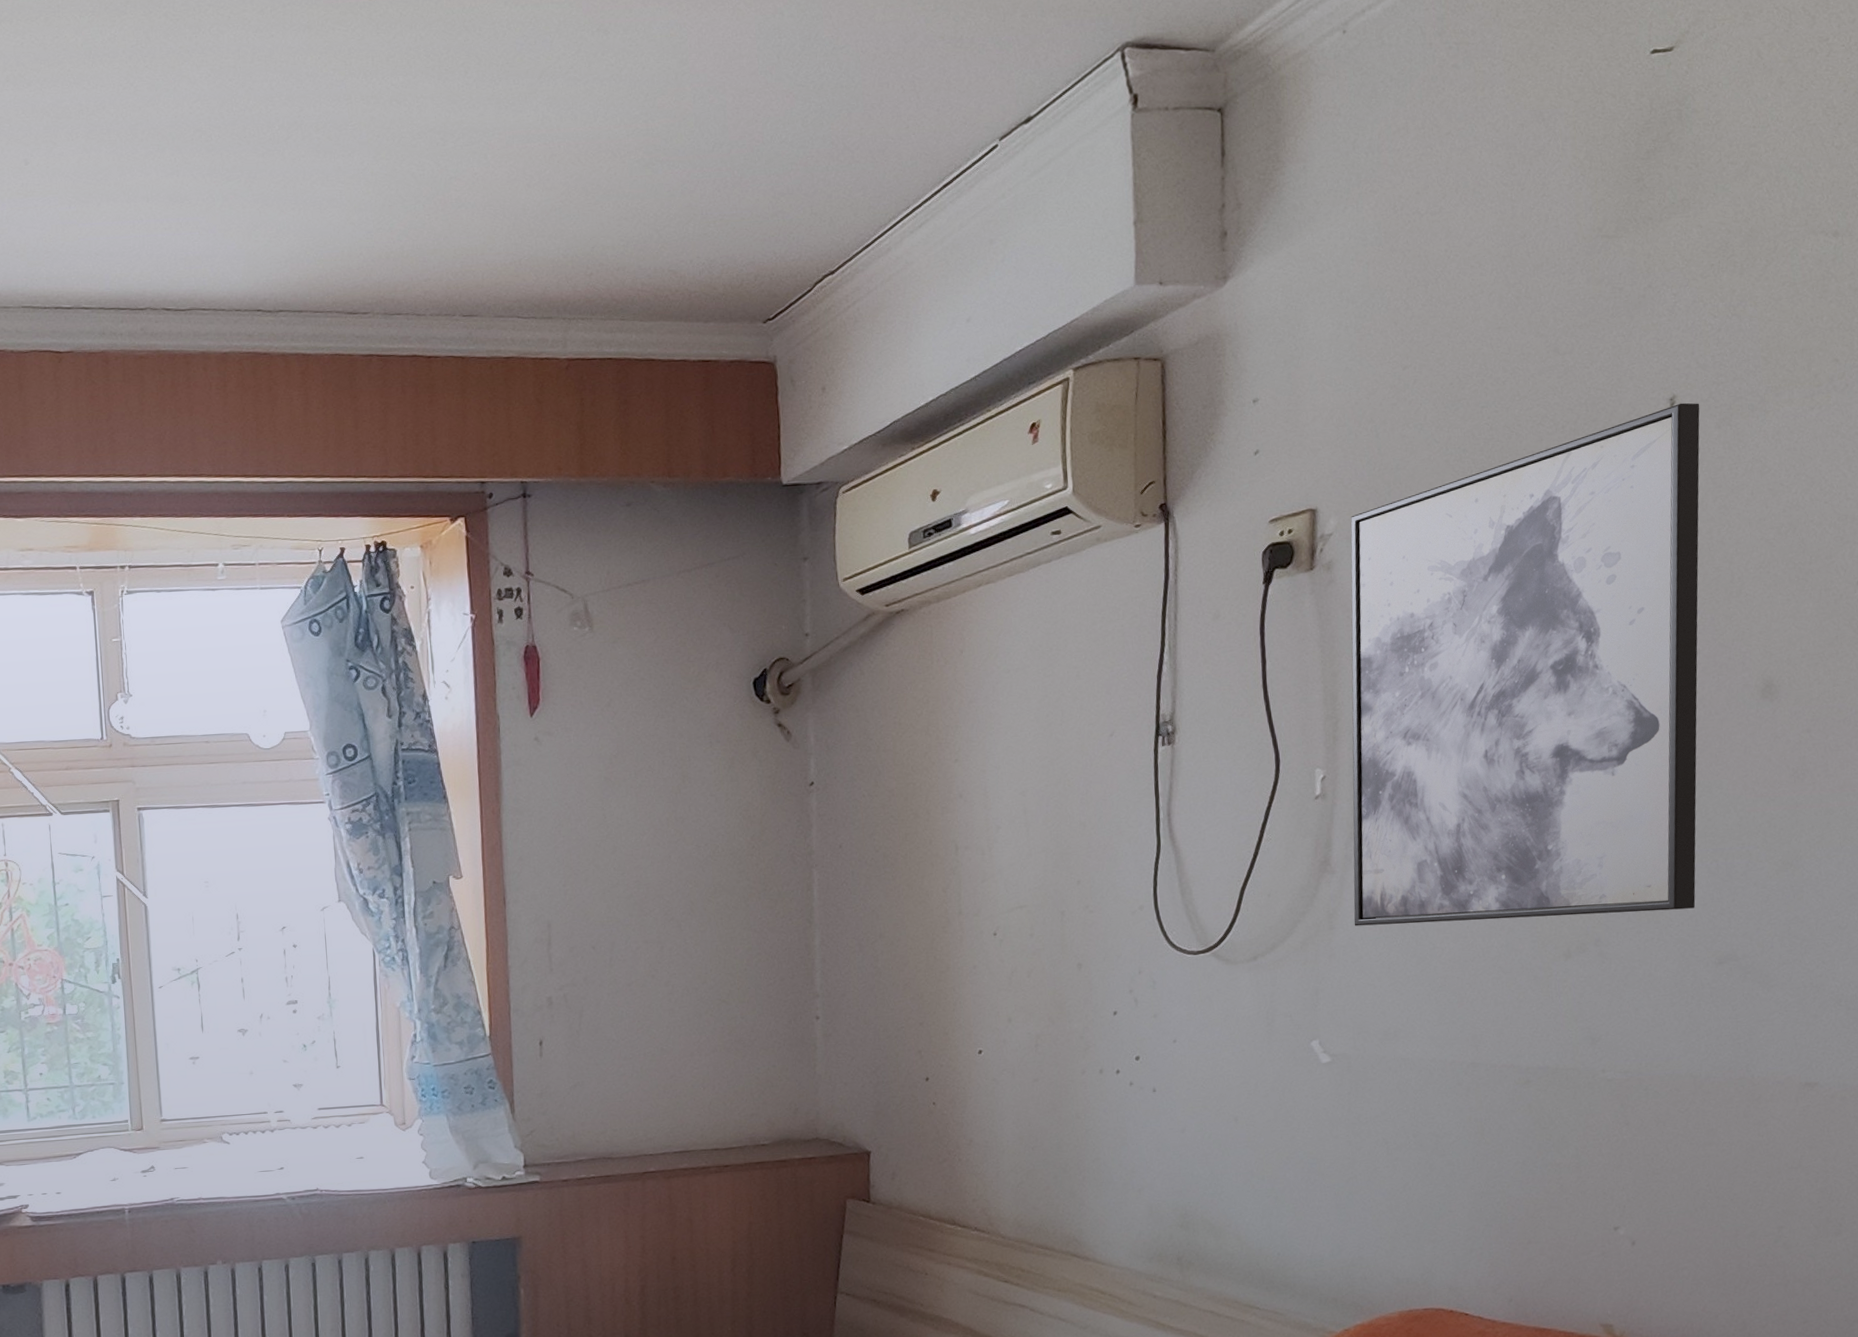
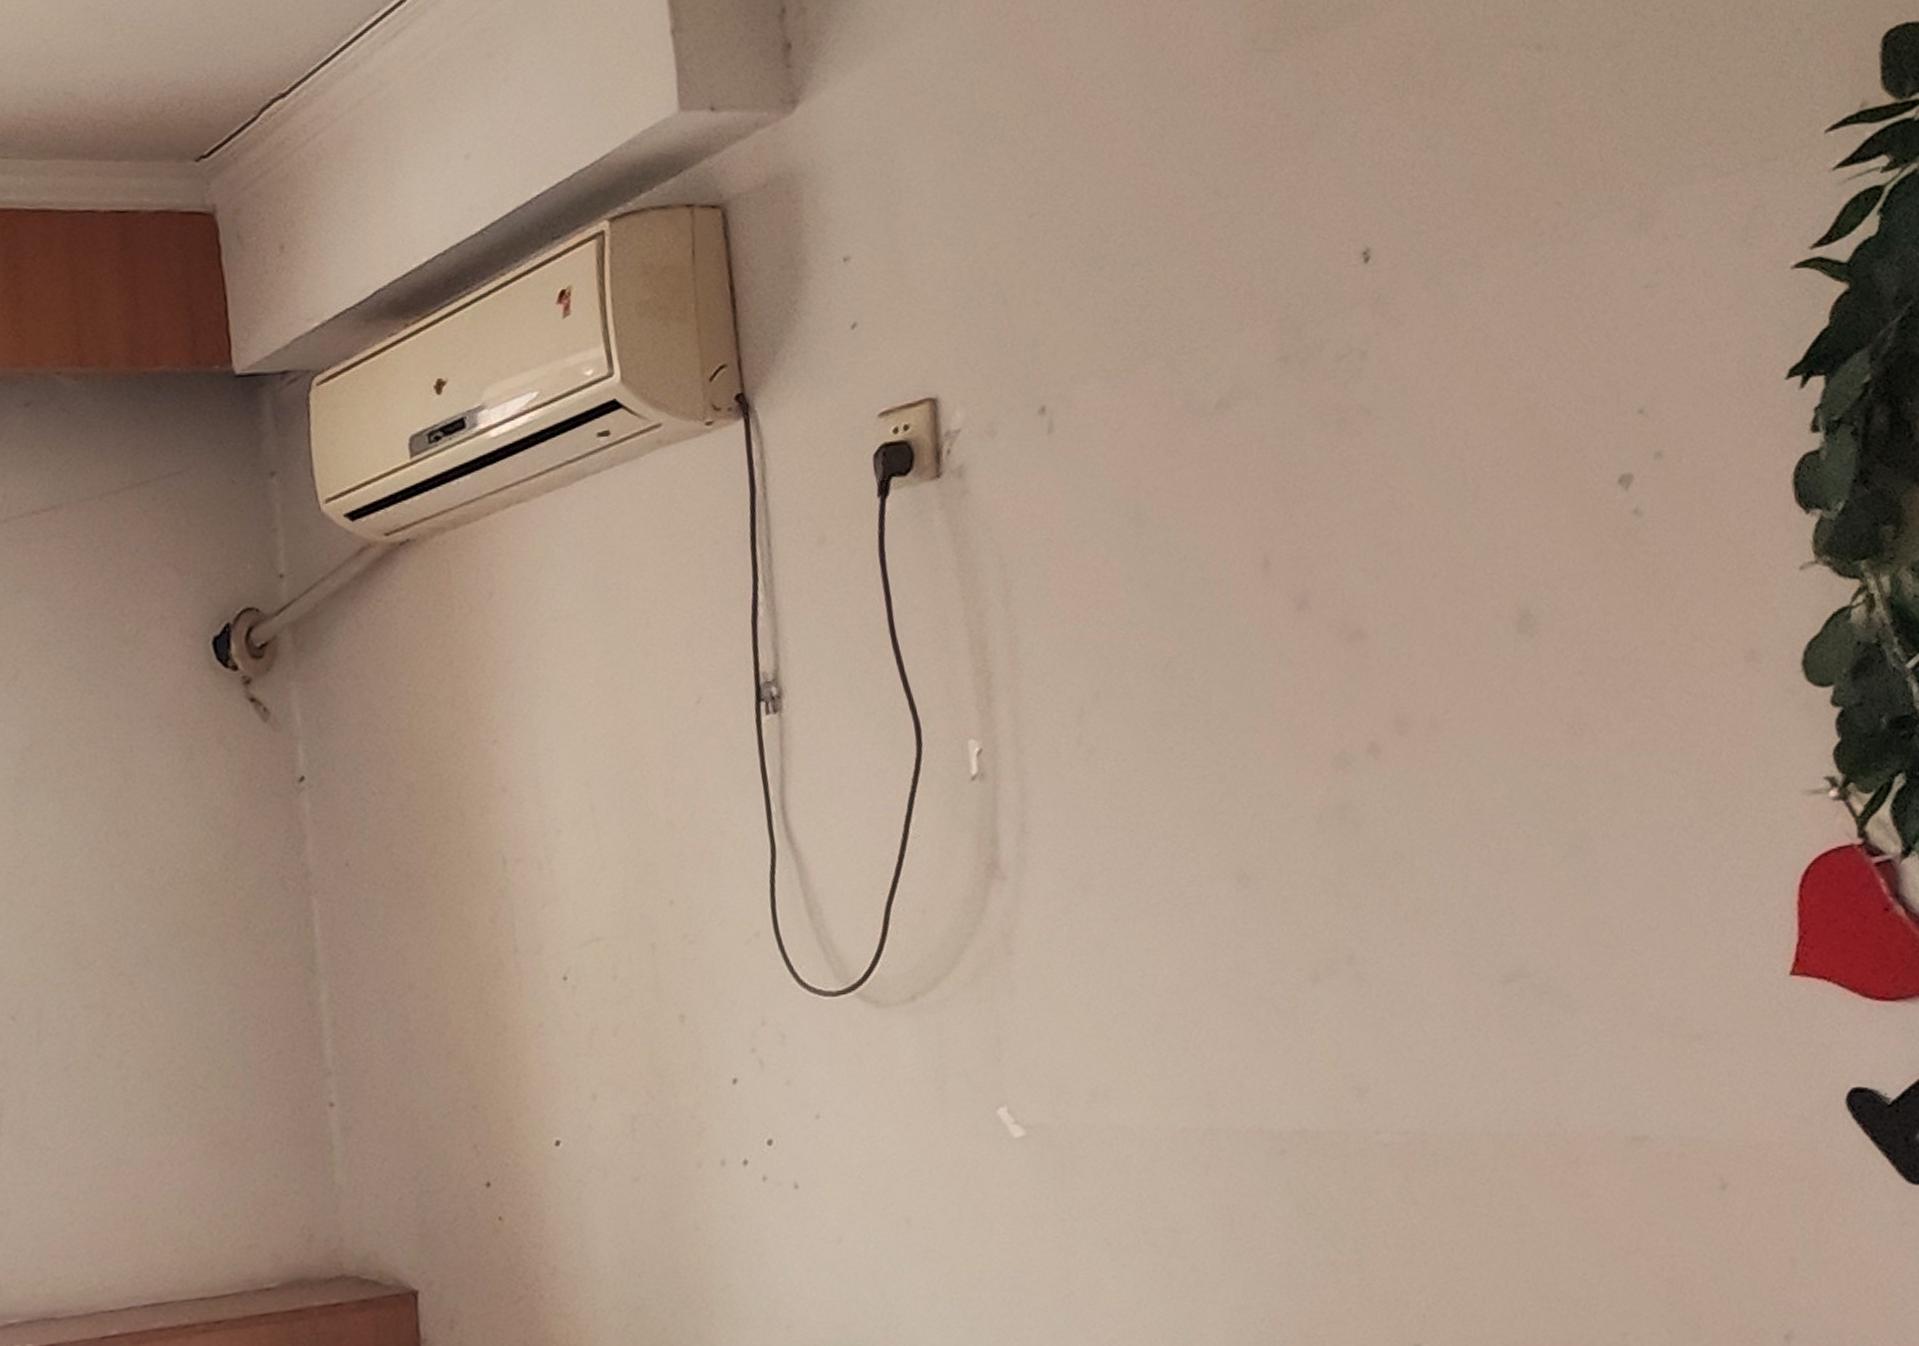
wall art: present [1350,402,1700,926] -> none [982,257,1468,950]

